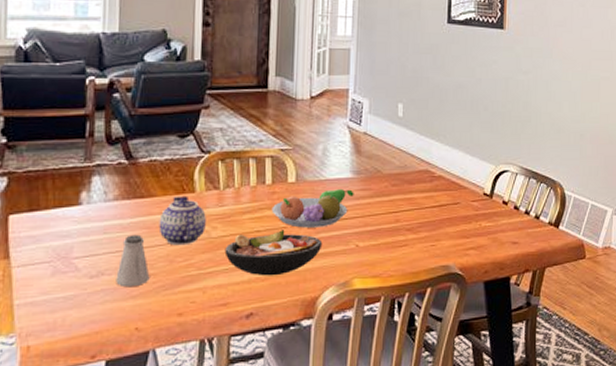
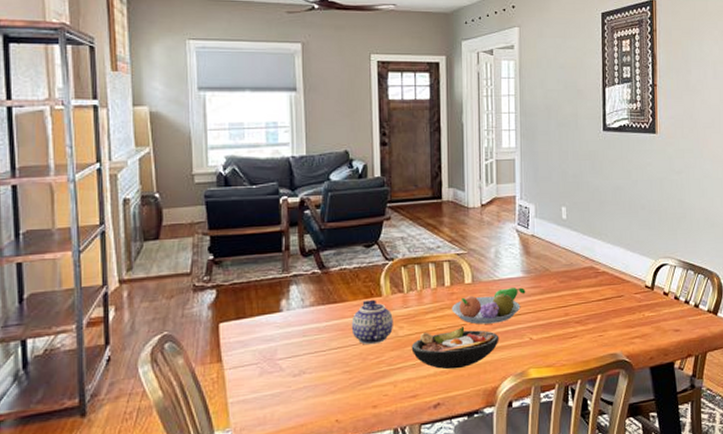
saltshaker: present [116,234,150,288] -> none [316,336,346,384]

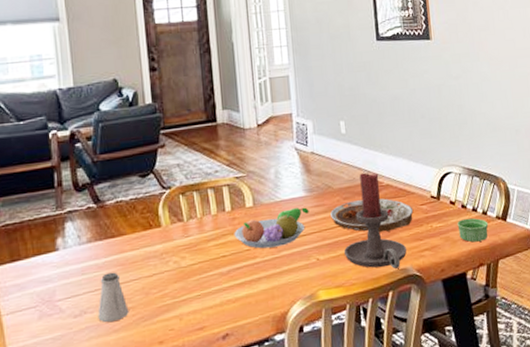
saltshaker: none [316,336,346,384] -> present [98,272,129,323]
teapot: present [351,299,393,345] -> none [131,230,175,279]
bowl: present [411,327,499,370] -> none [195,252,286,298]
plate: none [546,284,627,317] -> present [330,198,414,233]
candle holder: none [557,258,618,353] -> present [344,172,407,269]
ramekin: none [669,309,700,334] -> present [457,217,489,243]

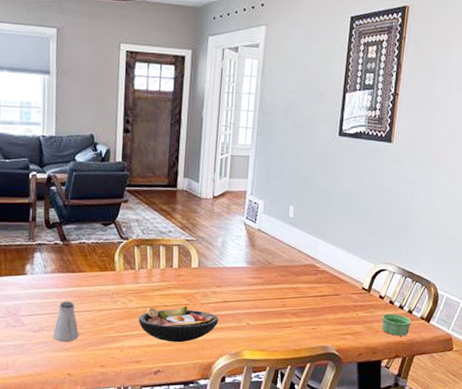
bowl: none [195,252,286,298] -> present [138,306,219,343]
fruit bowl: present [234,207,309,249] -> none [177,276,248,307]
plate: present [330,198,414,233] -> none [266,279,344,312]
candle holder: present [344,172,407,269] -> none [273,256,331,345]

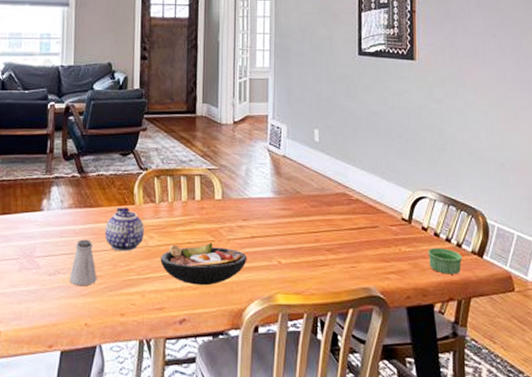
teapot: none [86,272,124,313] -> present [104,207,144,252]

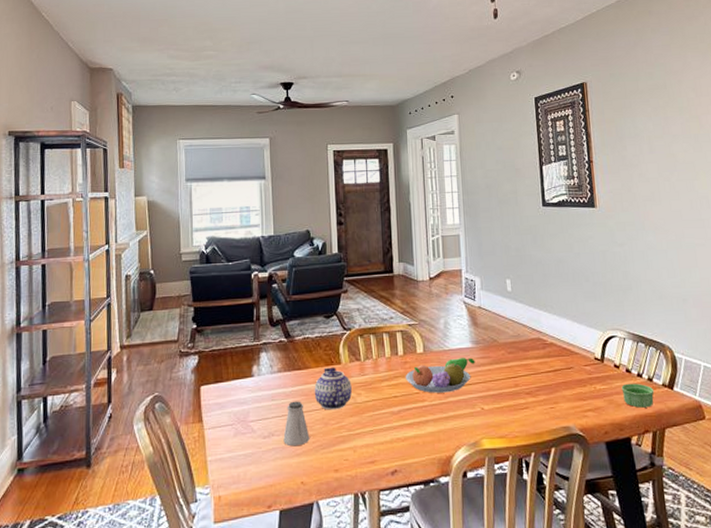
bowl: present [160,243,247,286] -> none [369,395,452,437]
fruit bowl: none [201,207,276,243] -> present [405,358,475,393]

